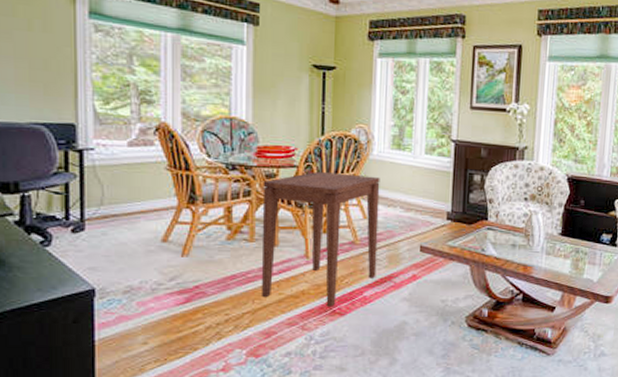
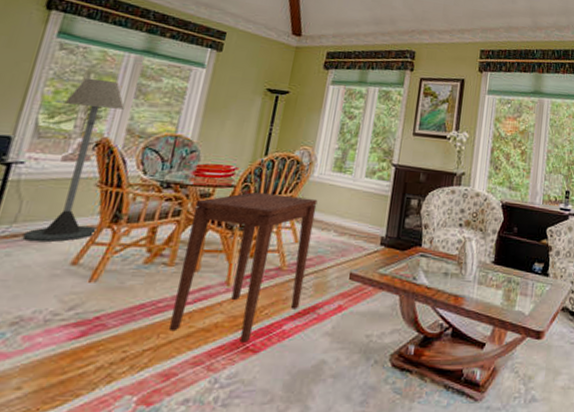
floor lamp: none [112,61,178,223] -> present [22,77,125,243]

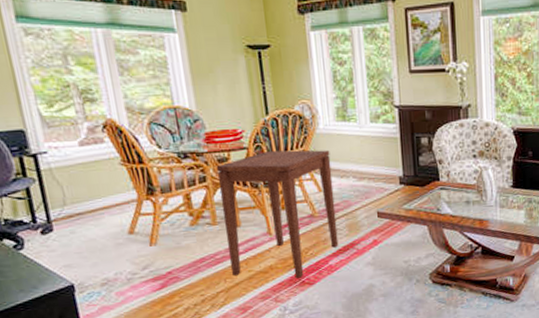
floor lamp: present [22,77,125,243] -> none [55,60,140,220]

